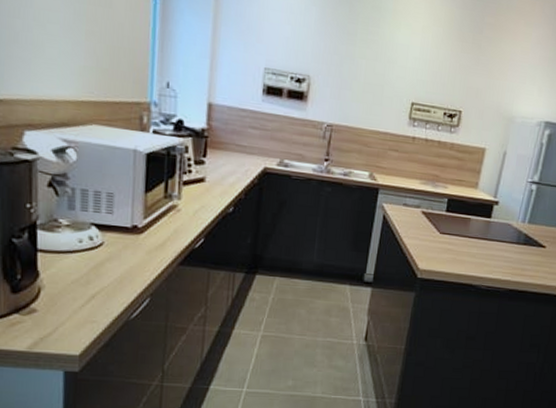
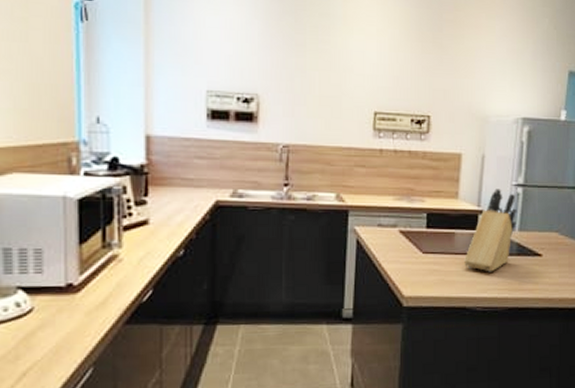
knife block: none [476,183,530,257] -> present [464,189,518,272]

